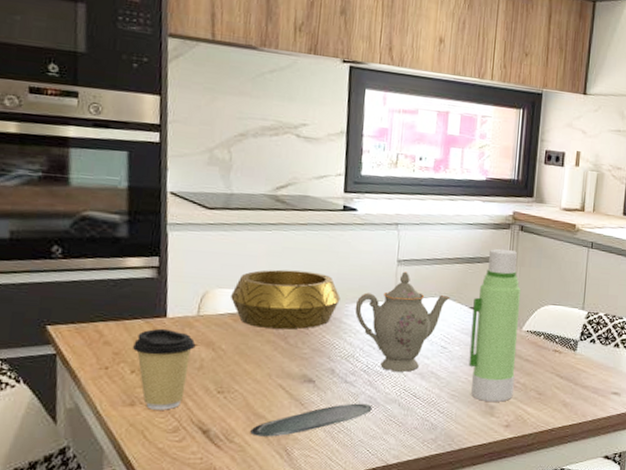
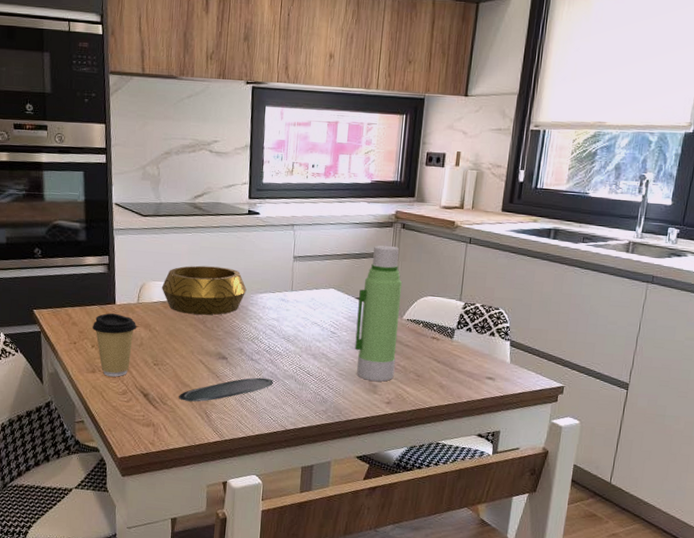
teapot: present [355,271,450,372] -> none [258,266,339,353]

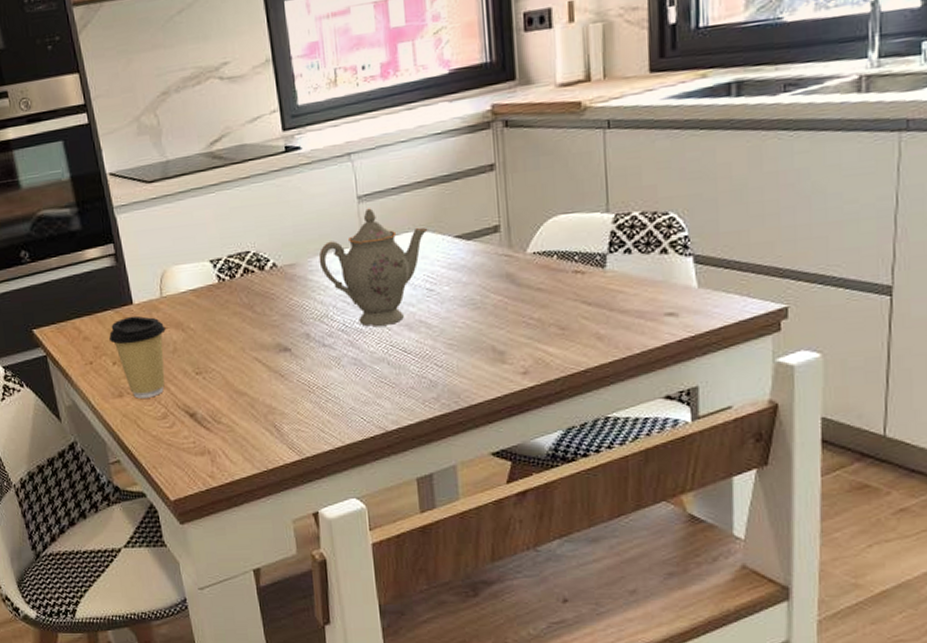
decorative bowl: present [162,265,247,315] -> none [188,229,301,300]
oval tray: present [179,377,274,402] -> none [235,366,359,415]
teapot: none [258,266,339,353] -> present [318,208,428,327]
water bottle: present [354,245,403,382] -> none [458,154,527,347]

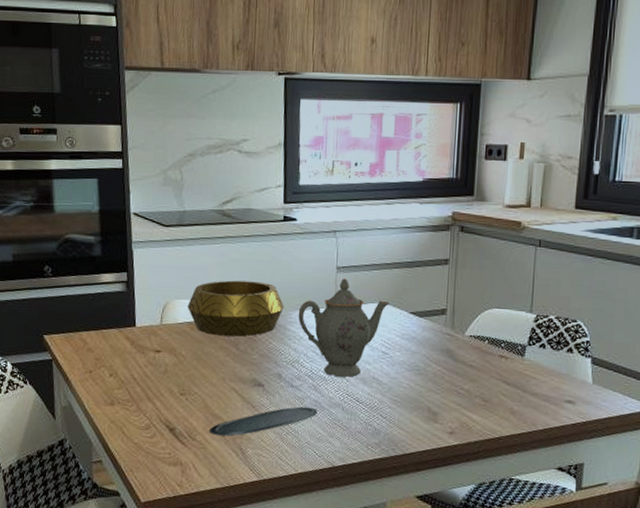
coffee cup: present [108,315,166,399] -> none [109,336,160,410]
decorative bowl: none [188,229,301,300] -> present [188,280,284,337]
oval tray: none [235,366,359,415] -> present [209,406,318,437]

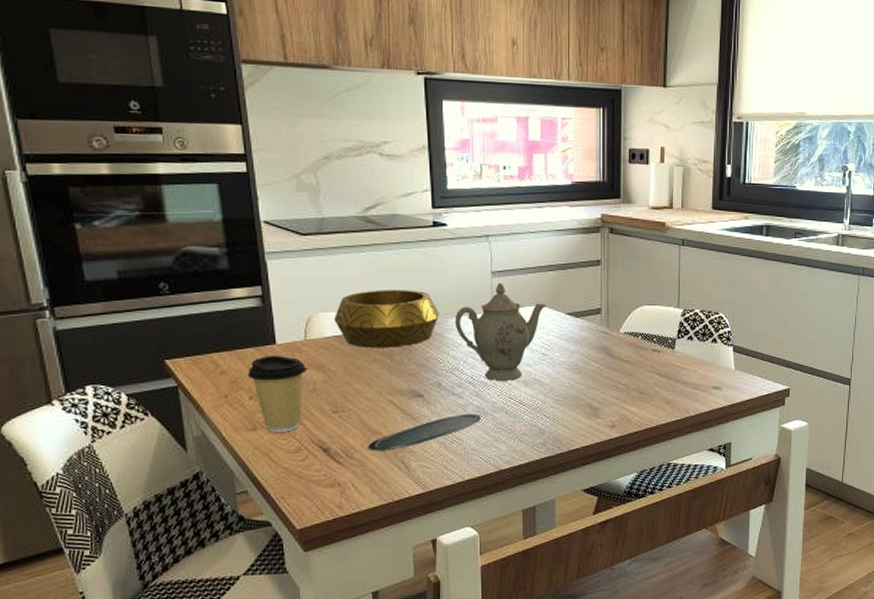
coffee cup: none [109,336,160,410] -> present [247,355,307,433]

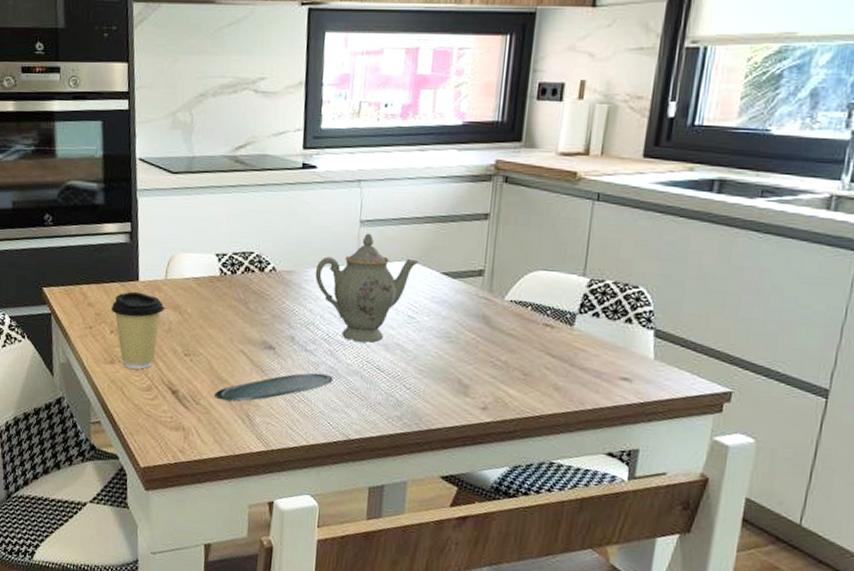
decorative bowl: present [334,290,440,348] -> none [195,233,300,295]

